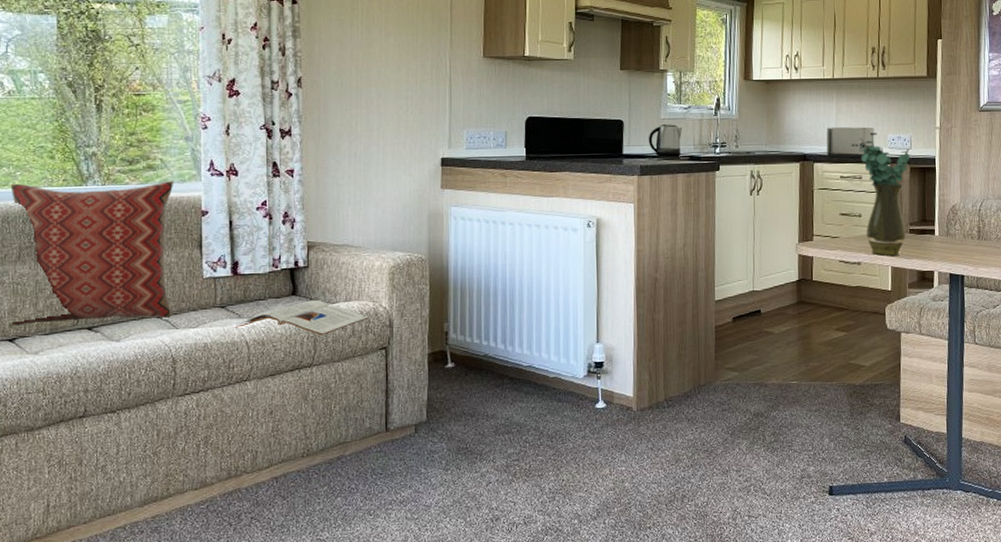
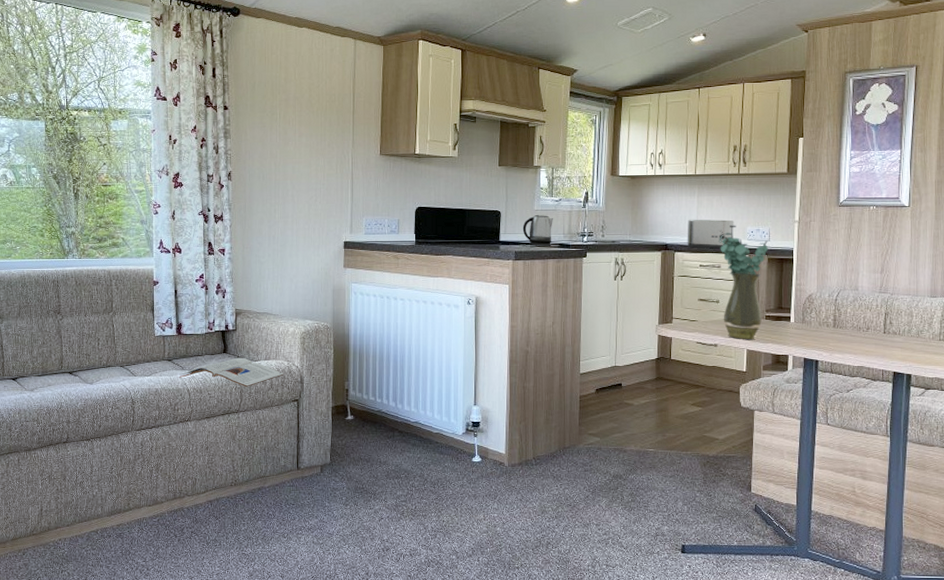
pillow: present [10,181,174,326] -> none [12,255,133,368]

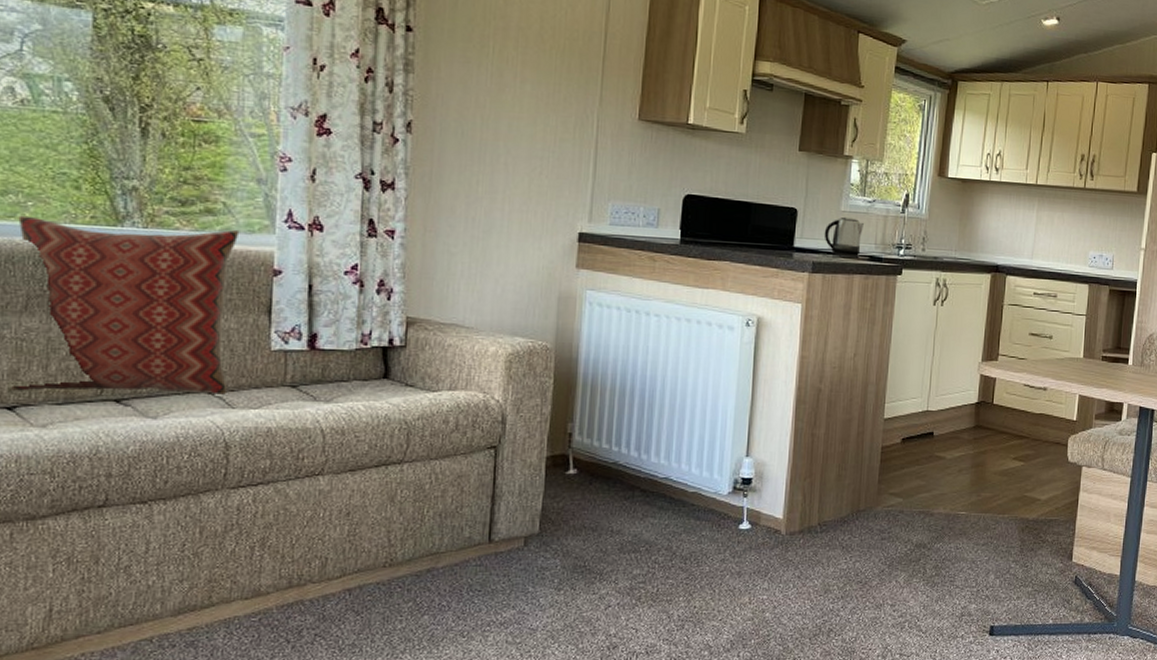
pillow: none [12,255,133,368] -> present [9,215,240,396]
magazine: present [179,357,284,387] -> none [309,385,478,428]
toaster: present [687,219,737,249] -> none [1021,237,1078,275]
vase: present [719,230,768,339] -> none [1055,252,1111,383]

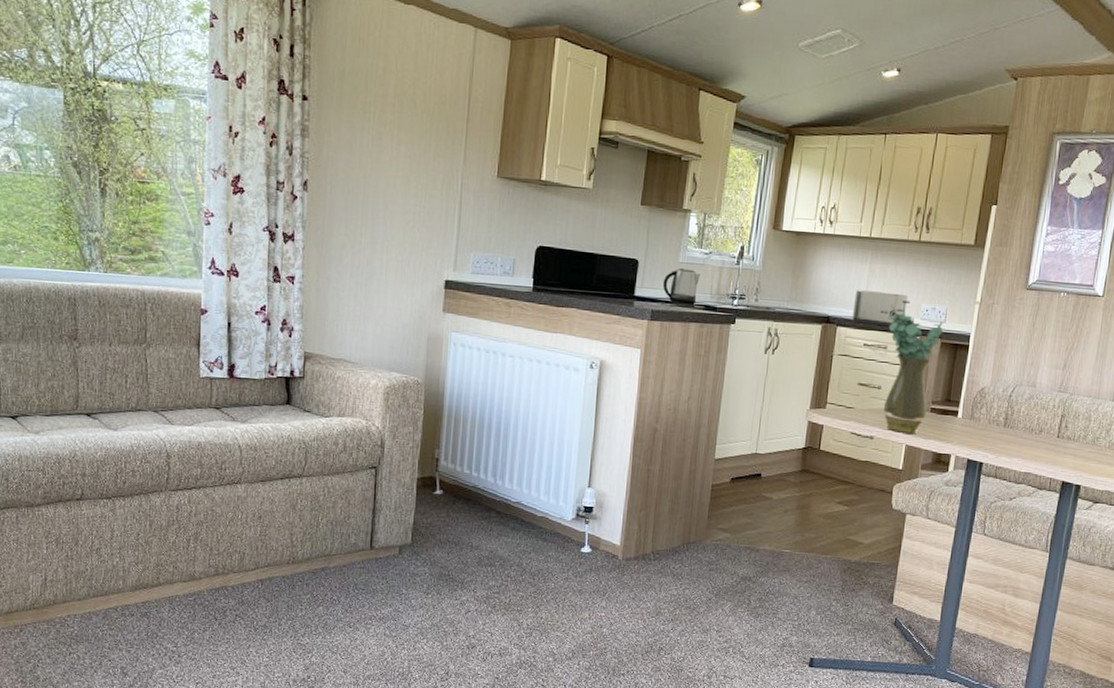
pillow: present [9,215,240,396] -> none [12,261,175,414]
toaster: none [1021,237,1078,275] -> present [851,289,911,327]
vase: none [1055,252,1111,383] -> present [883,305,943,434]

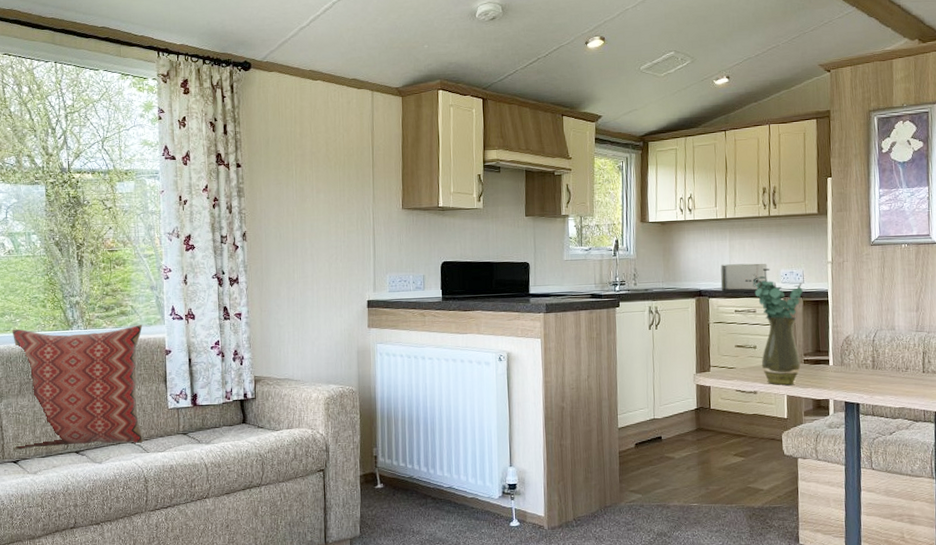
pillow: none [12,261,175,414] -> present [12,325,144,450]
kettle: present [662,267,700,308] -> none [552,264,584,298]

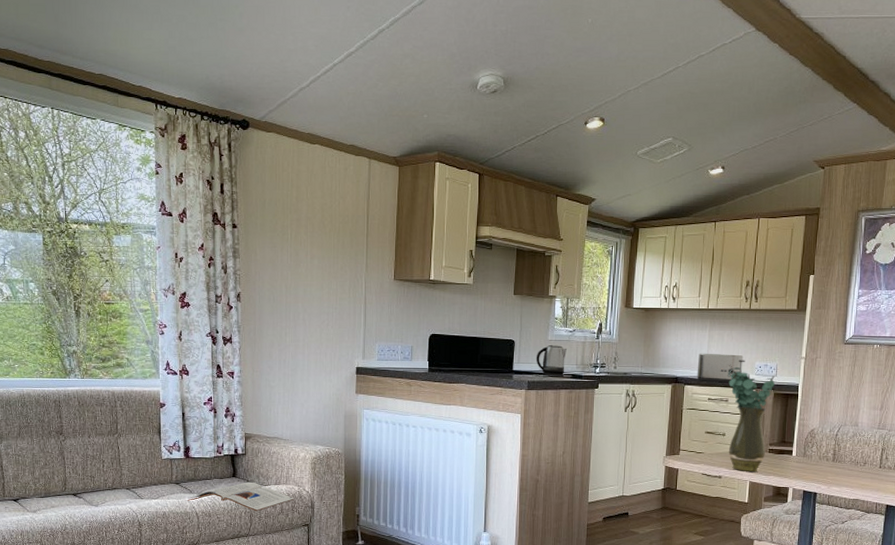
pillow: present [12,325,144,450] -> none [11,374,138,491]
magazine: none [196,427,309,459] -> present [188,482,295,512]
kettle: none [552,264,584,298] -> present [536,344,567,377]

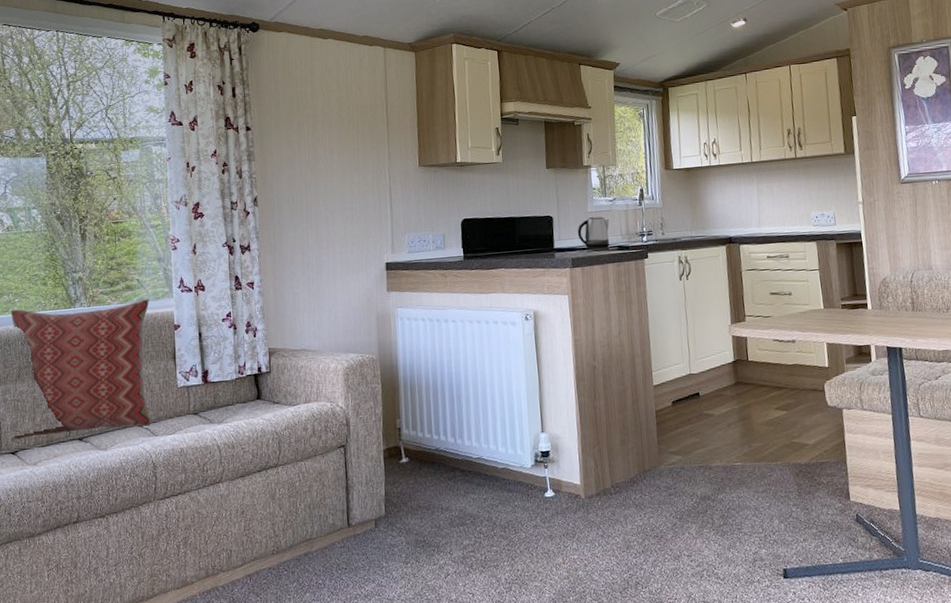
pillow: none [11,374,138,491] -> present [10,299,152,440]
magazine: present [188,482,295,512] -> none [207,402,328,437]
toaster: present [697,353,746,383] -> none [749,206,800,239]
vase: present [727,364,775,471] -> none [783,217,839,333]

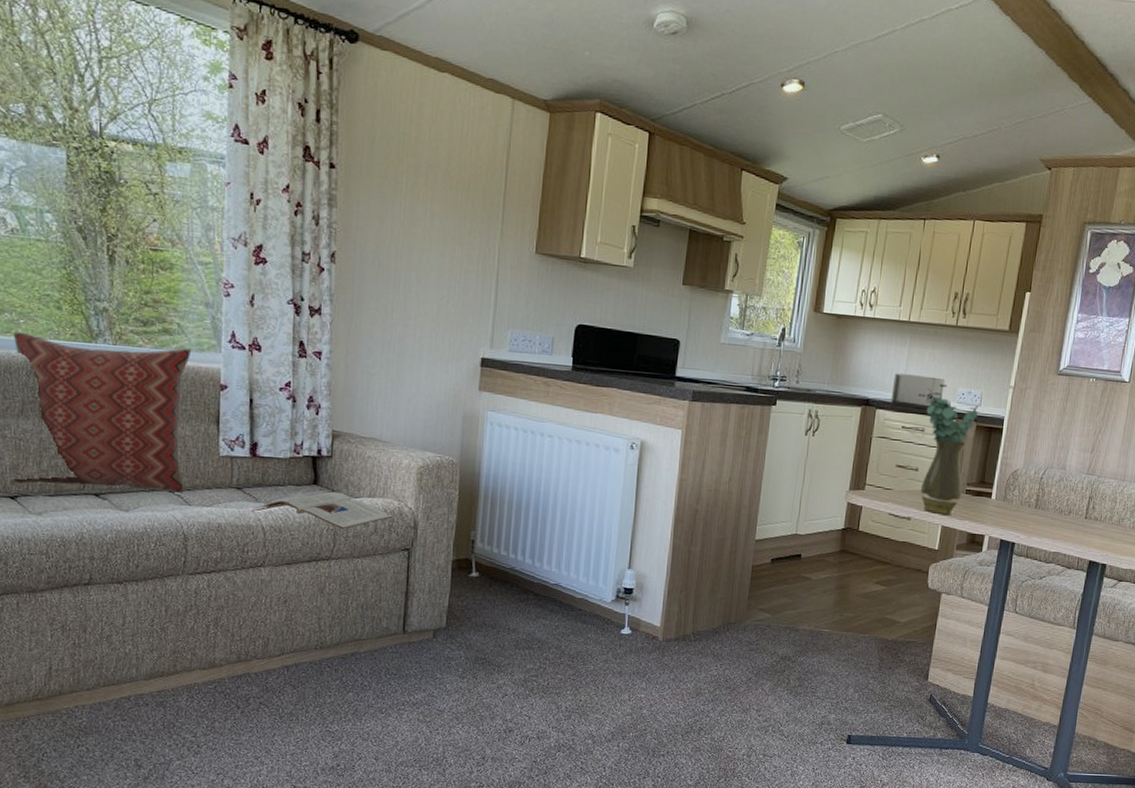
magazine: none [207,402,328,437] -> present [251,491,393,530]
kettle: present [577,216,610,251] -> none [704,348,742,389]
toaster: none [749,206,800,239] -> present [890,372,947,410]
vase: none [783,217,839,333] -> present [920,388,979,515]

